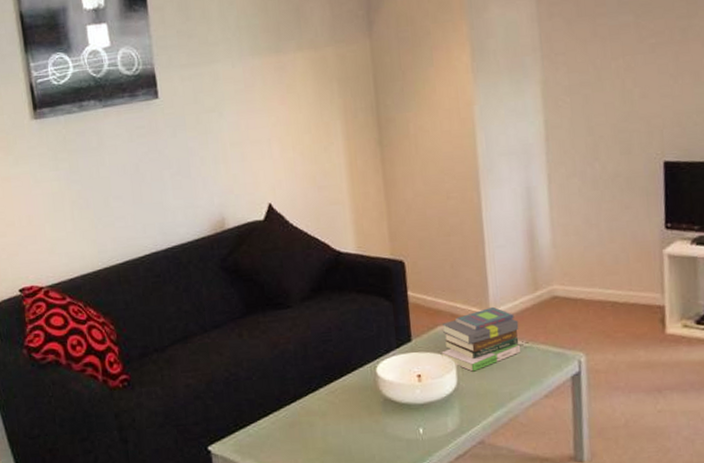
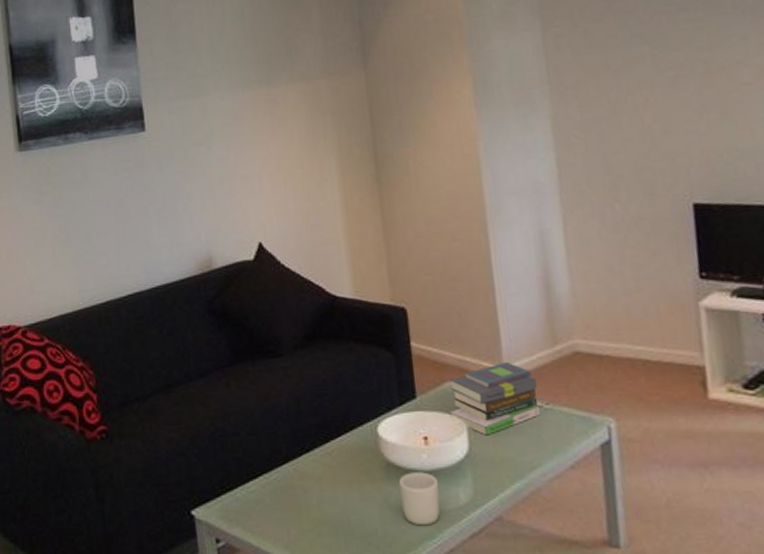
mug: none [395,405,431,451] -> present [399,472,441,526]

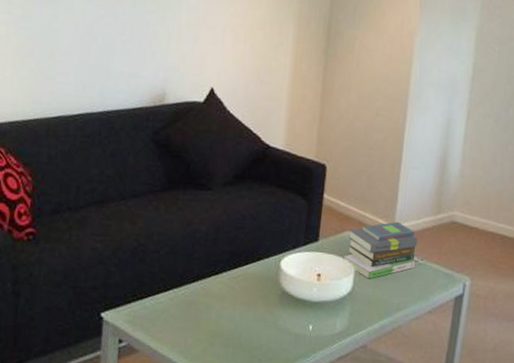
mug: present [399,472,441,526] -> none [287,301,322,347]

